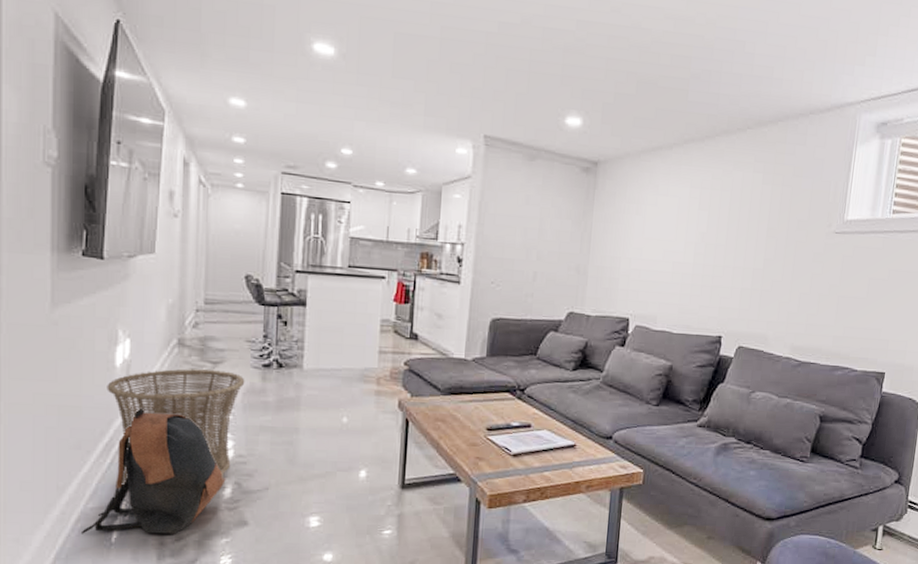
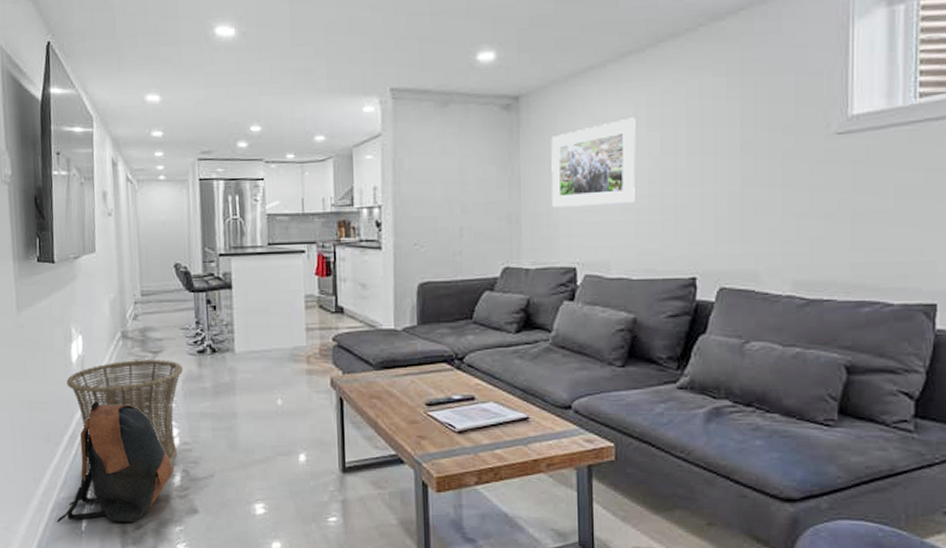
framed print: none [615,195,690,268] -> present [551,117,636,208]

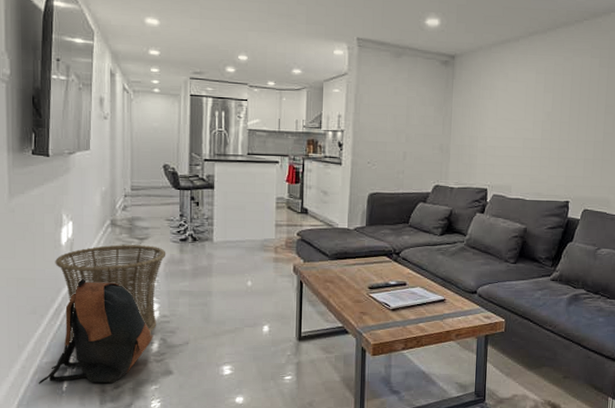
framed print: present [551,117,636,208] -> none [473,81,536,144]

